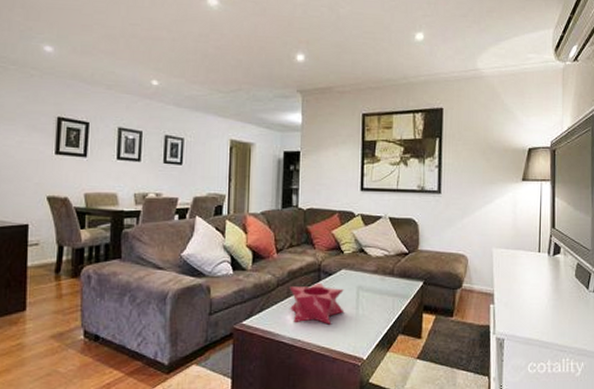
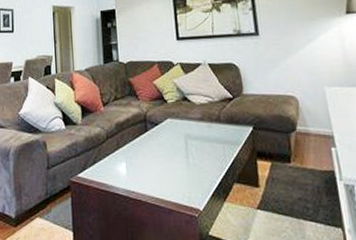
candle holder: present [289,282,345,325] -> none [118,133,175,175]

